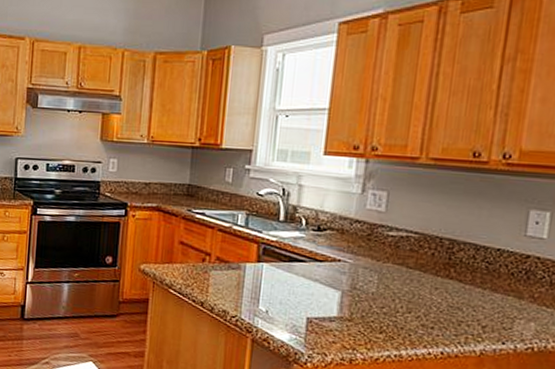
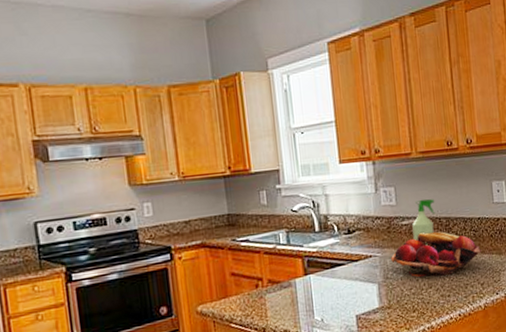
fruit basket: none [364,249,493,305] -> present [391,231,481,278]
spray bottle: none [399,212,440,265] -> present [412,198,435,246]

